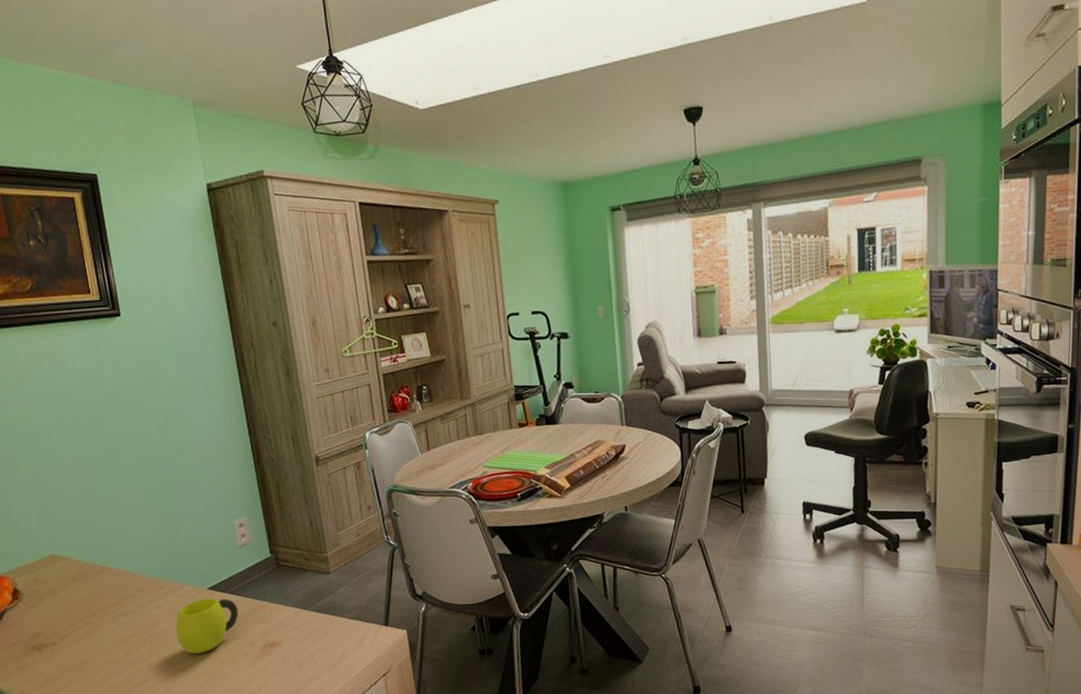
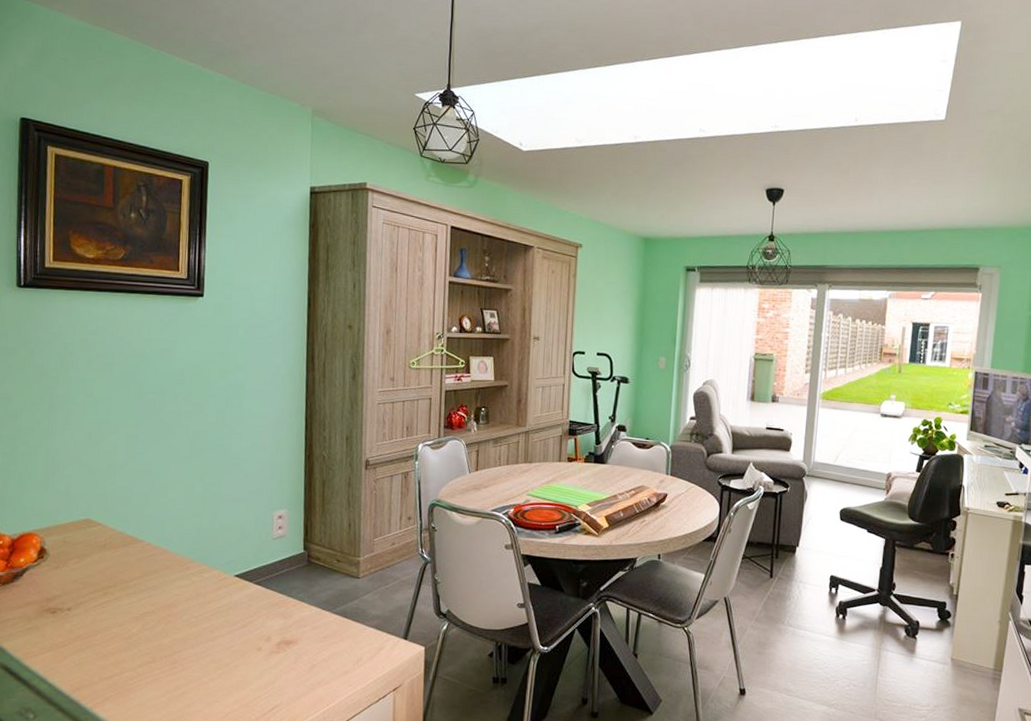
cup: present [175,598,239,654] -> none [194,585,261,641]

